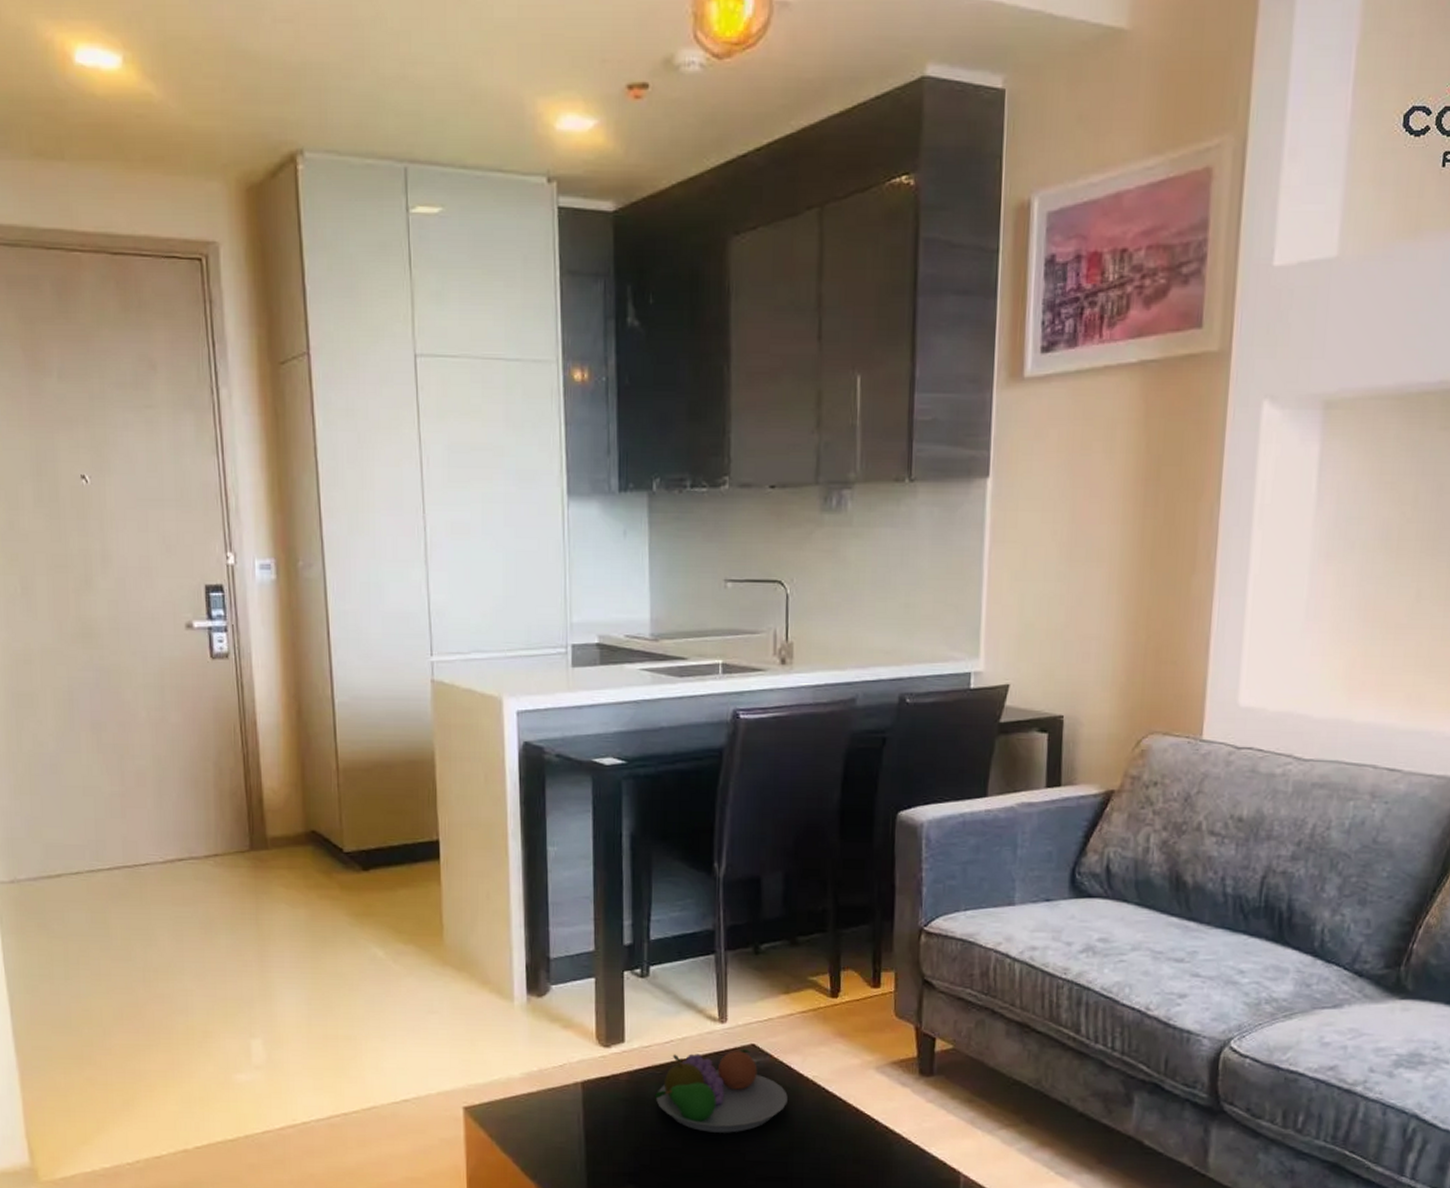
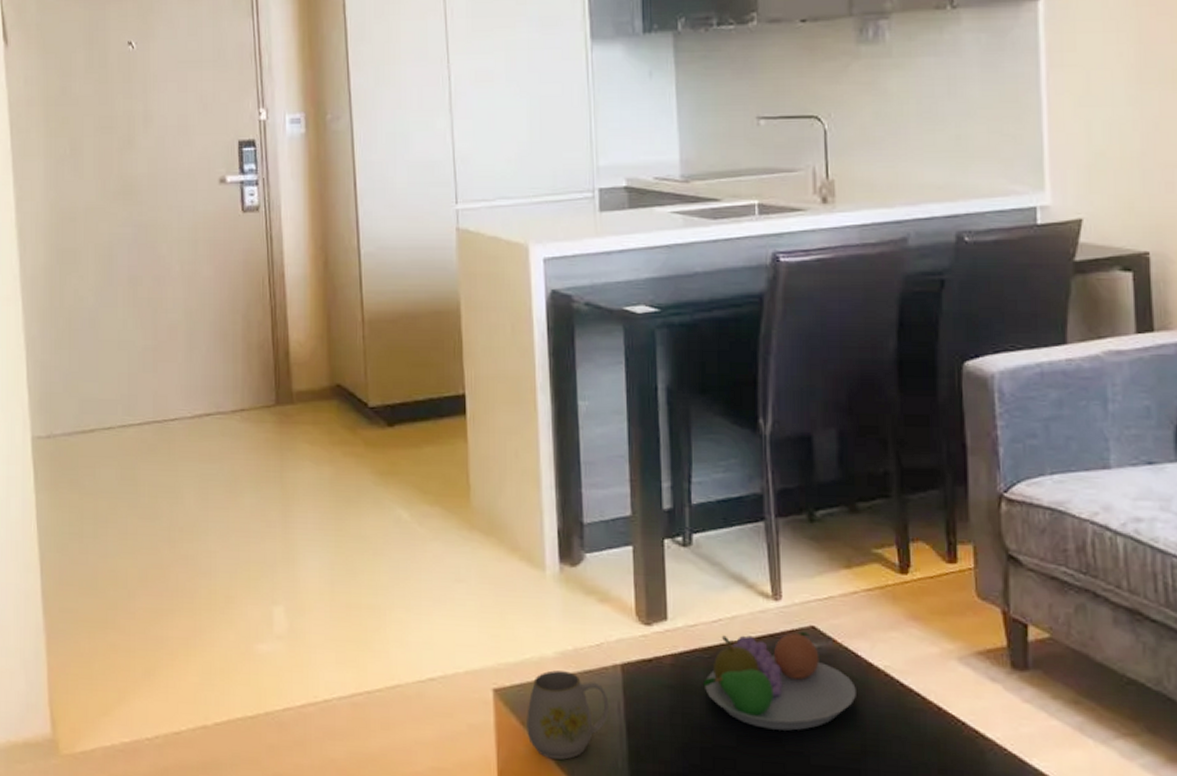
mug: none [494,1089,570,1166] -> present [527,670,609,760]

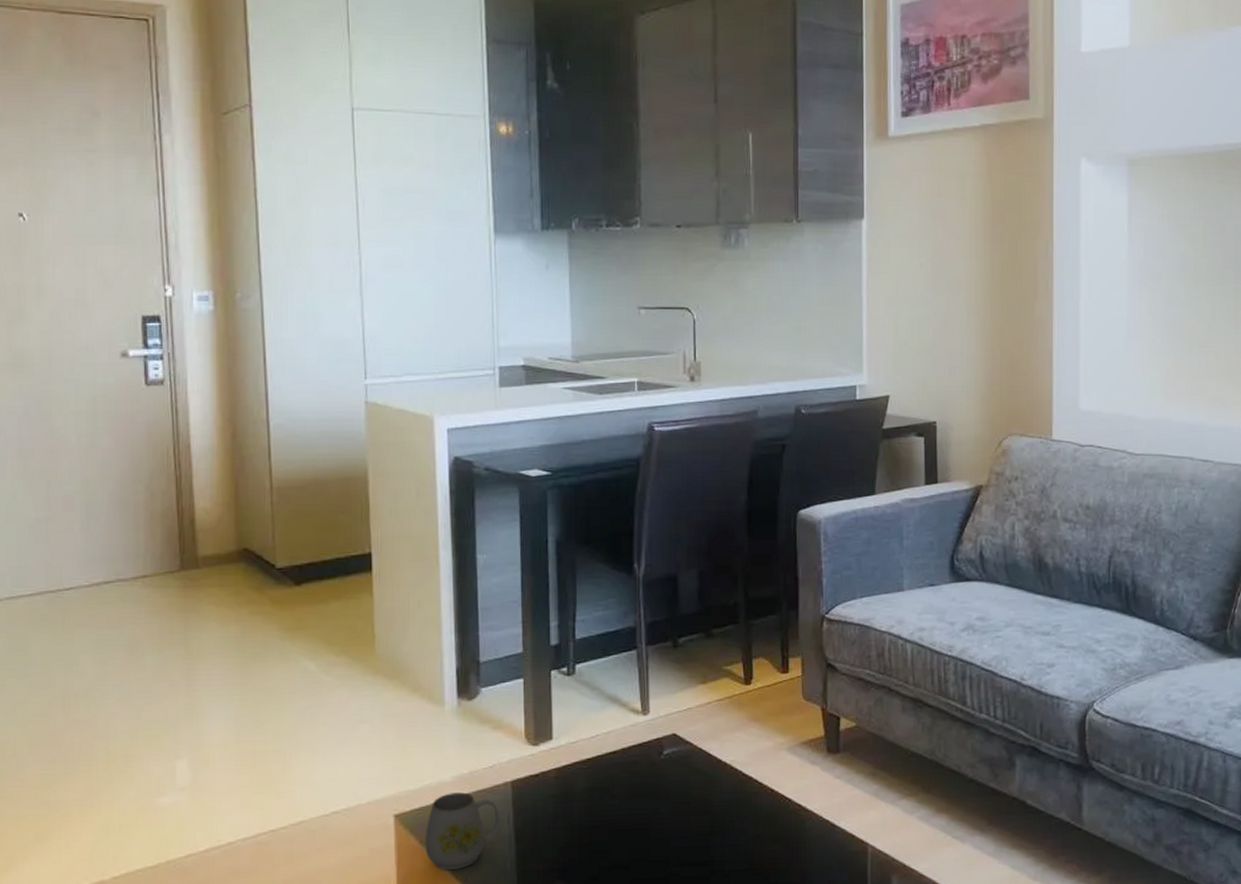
fruit bowl: present [703,631,856,731] -> none [582,738,708,823]

